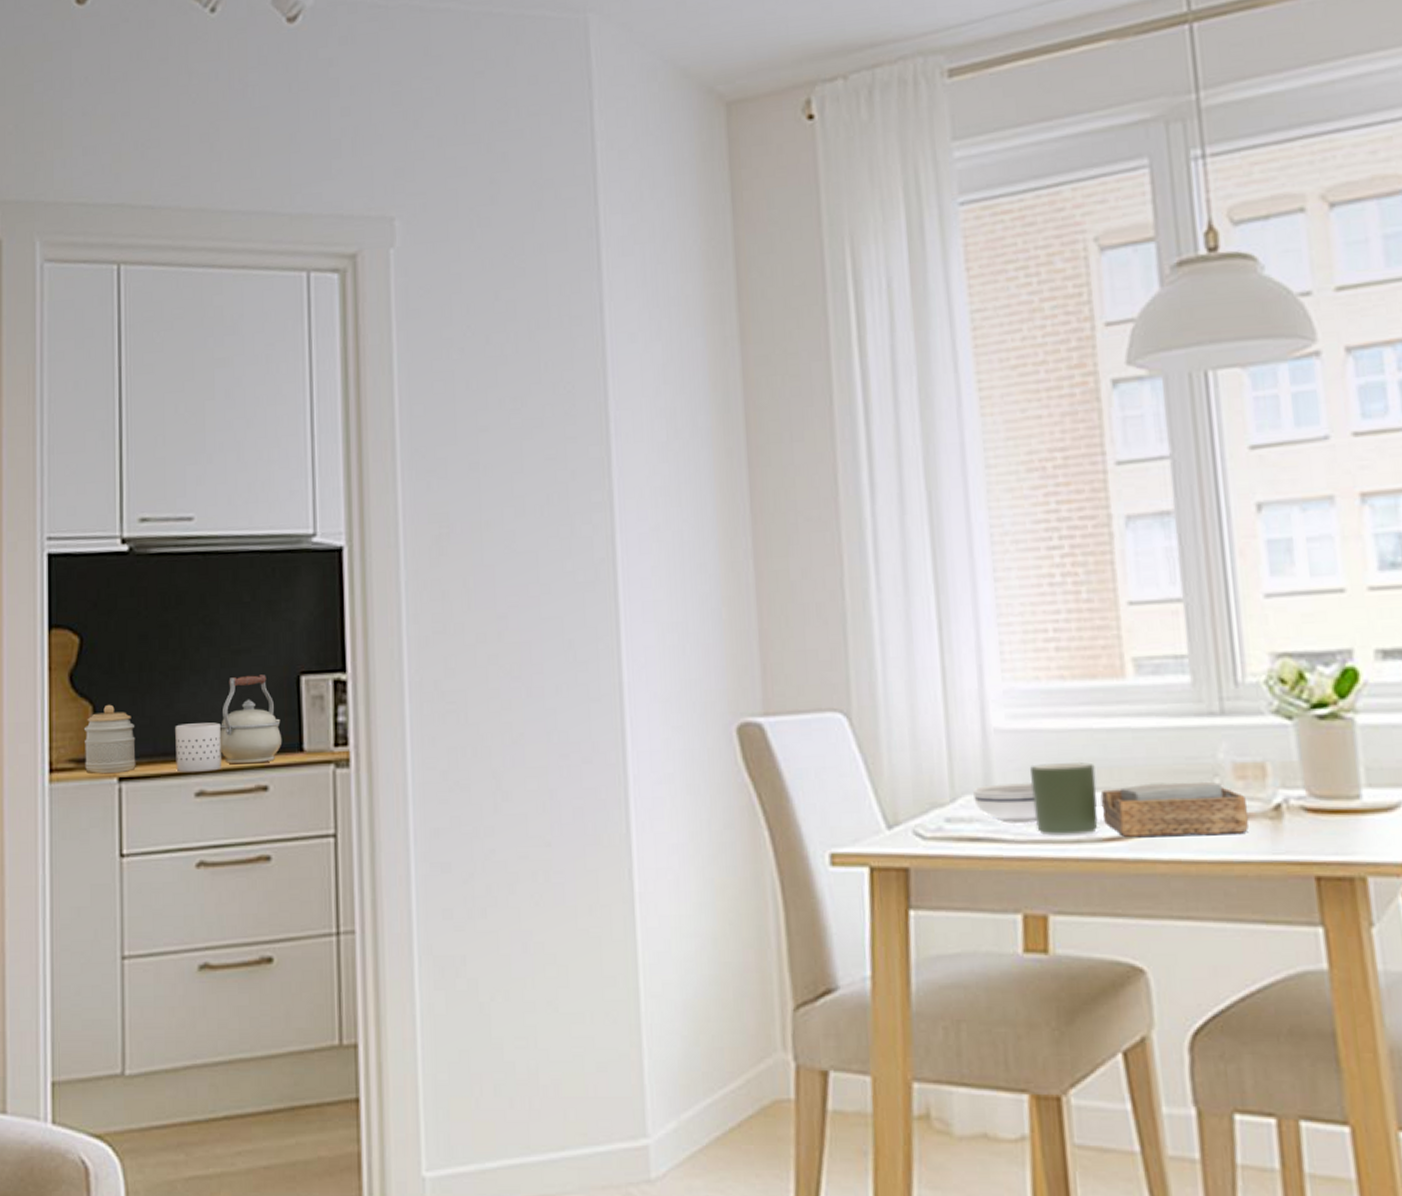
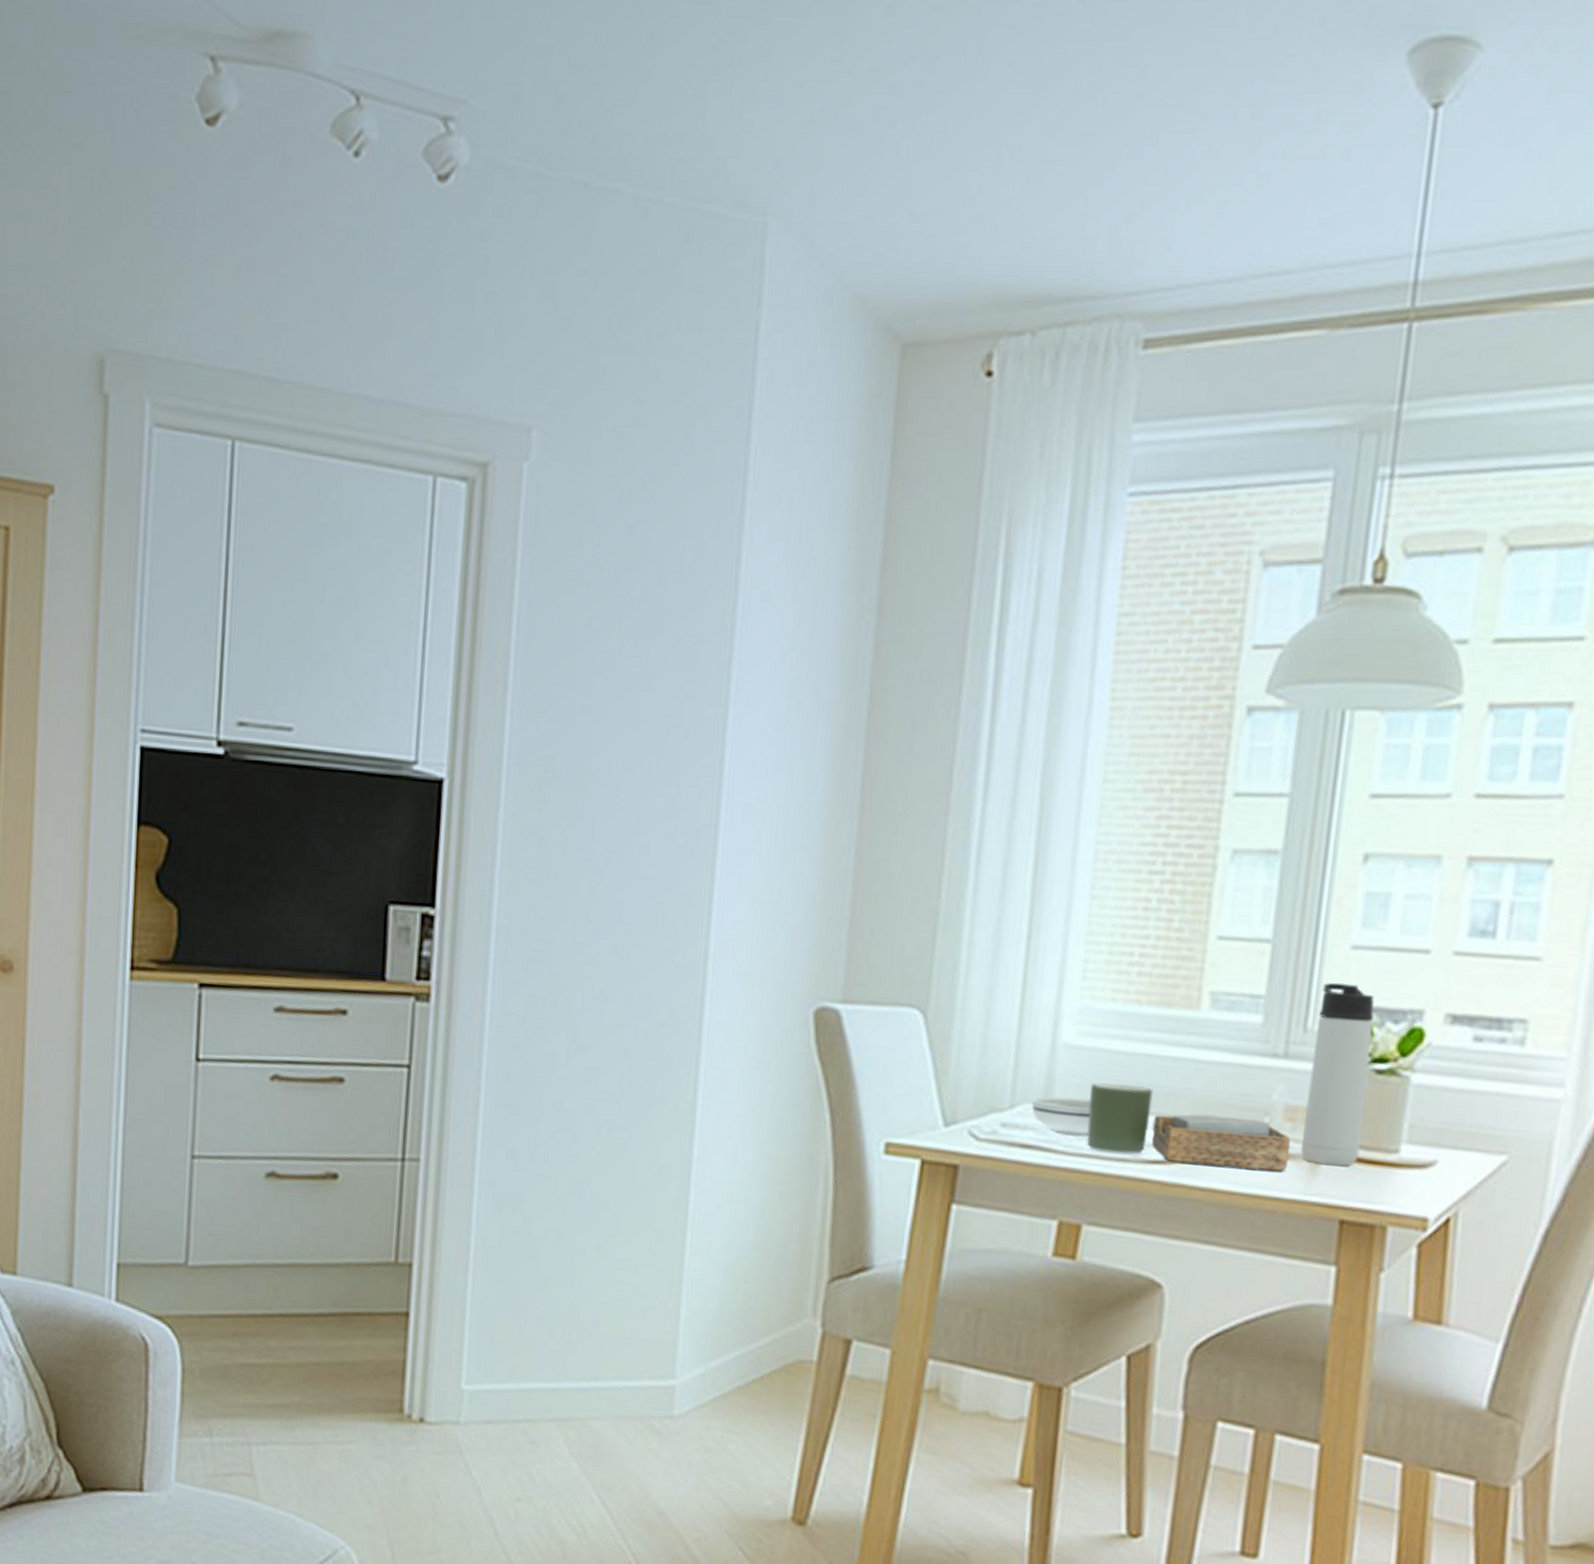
jar: present [83,704,136,775] -> none [166,909,219,980]
mug: present [175,722,221,773] -> none [257,938,305,989]
kettle: present [219,674,283,765] -> none [302,897,365,987]
thermos bottle: none [1244,633,1321,820] -> present [1301,983,1374,1166]

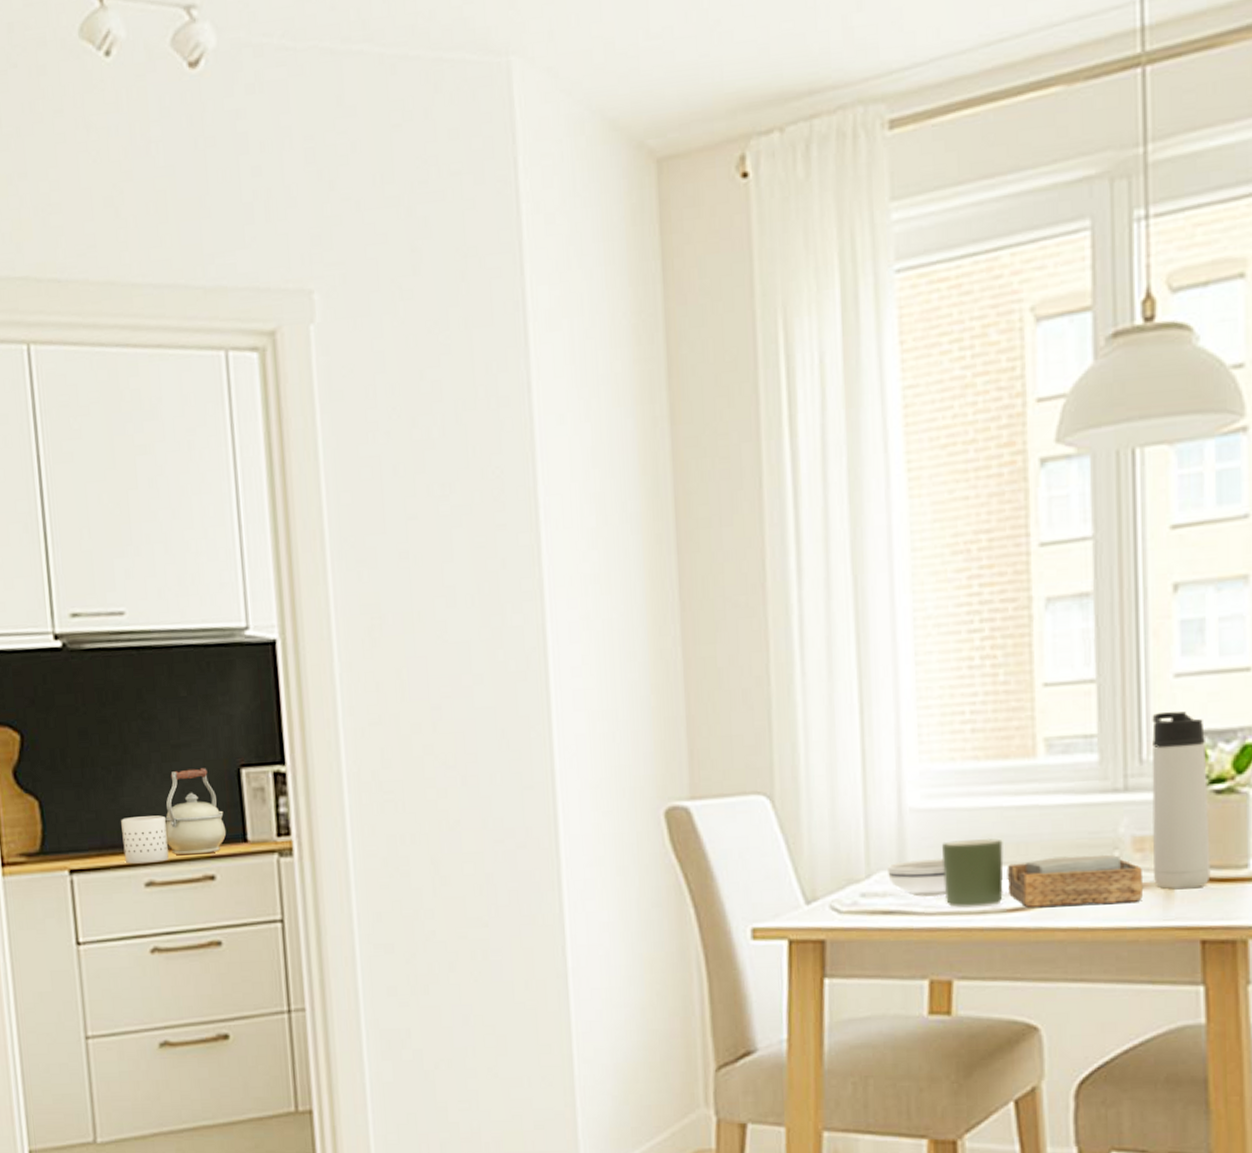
mug: none [257,938,305,989] -> present [121,815,169,865]
kettle: none [302,897,365,987] -> present [164,768,227,856]

